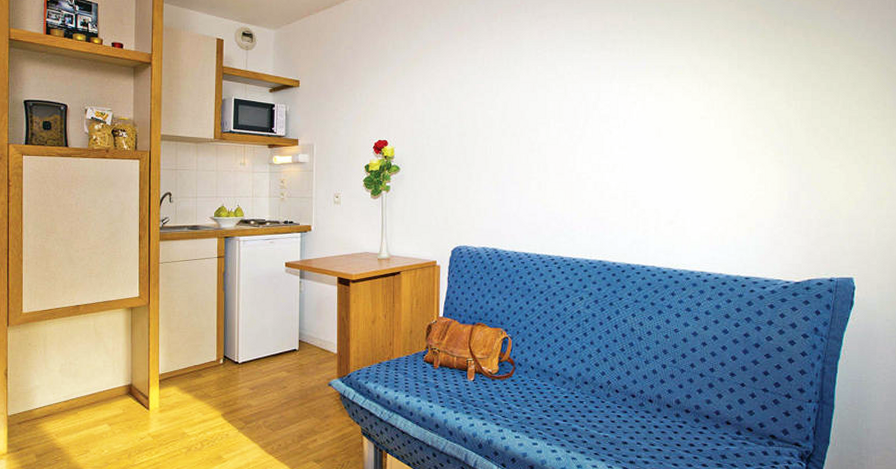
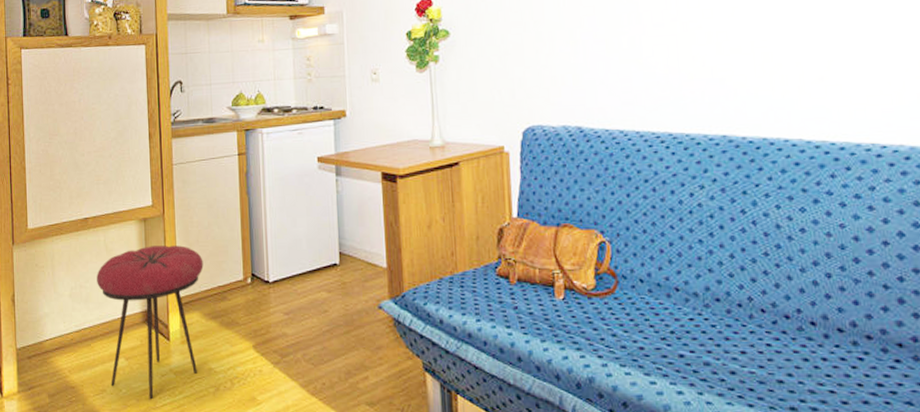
stool: none [85,330,182,459] -> present [97,245,204,400]

